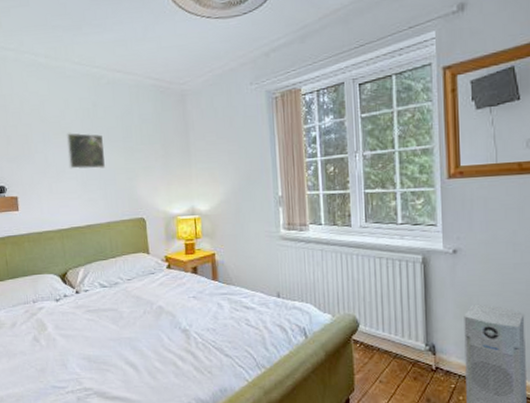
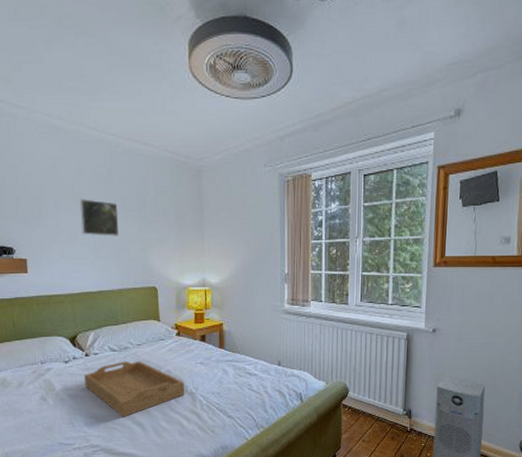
serving tray: none [75,297,179,358] -> present [84,361,185,417]

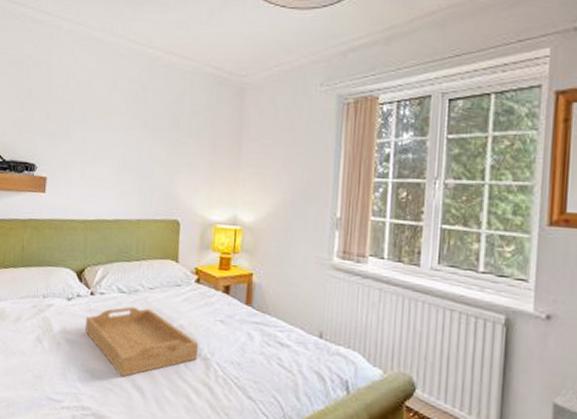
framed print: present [79,197,120,236] -> none [106,114,148,159]

